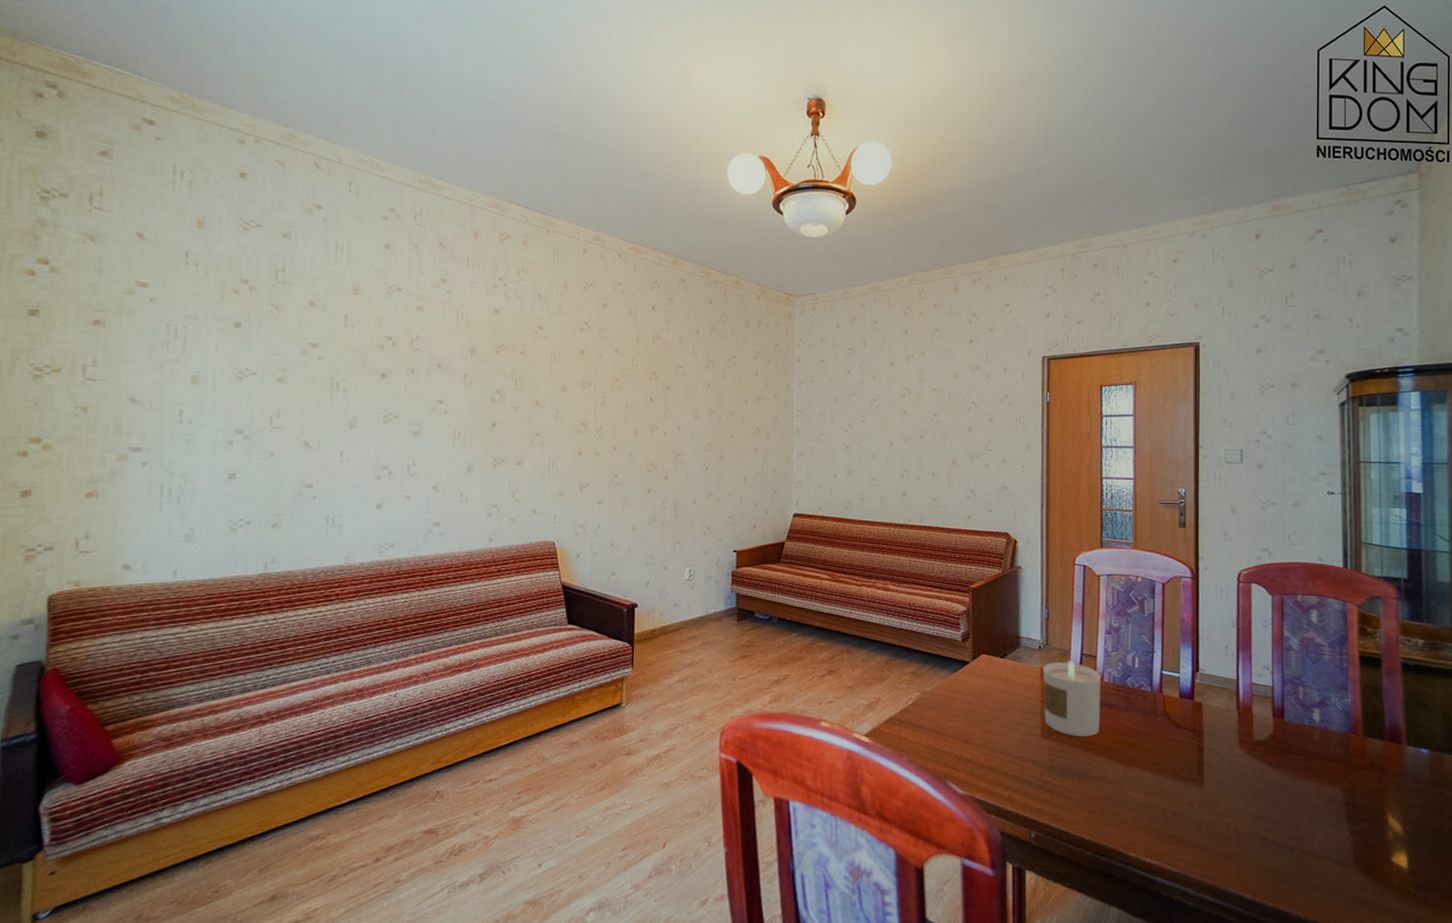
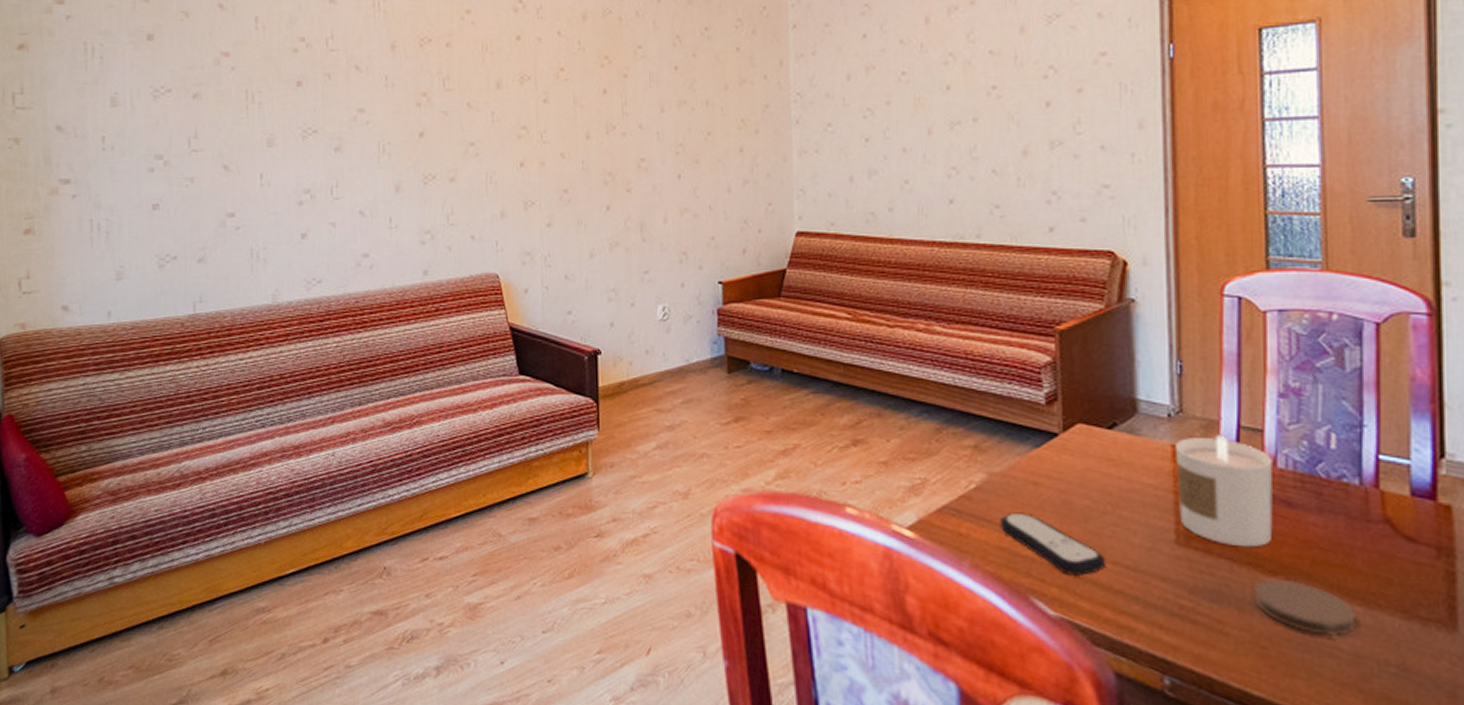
remote control: none [928,720,998,763] -> present [1000,512,1107,575]
coaster: none [1087,757,1148,796] -> present [1253,578,1357,638]

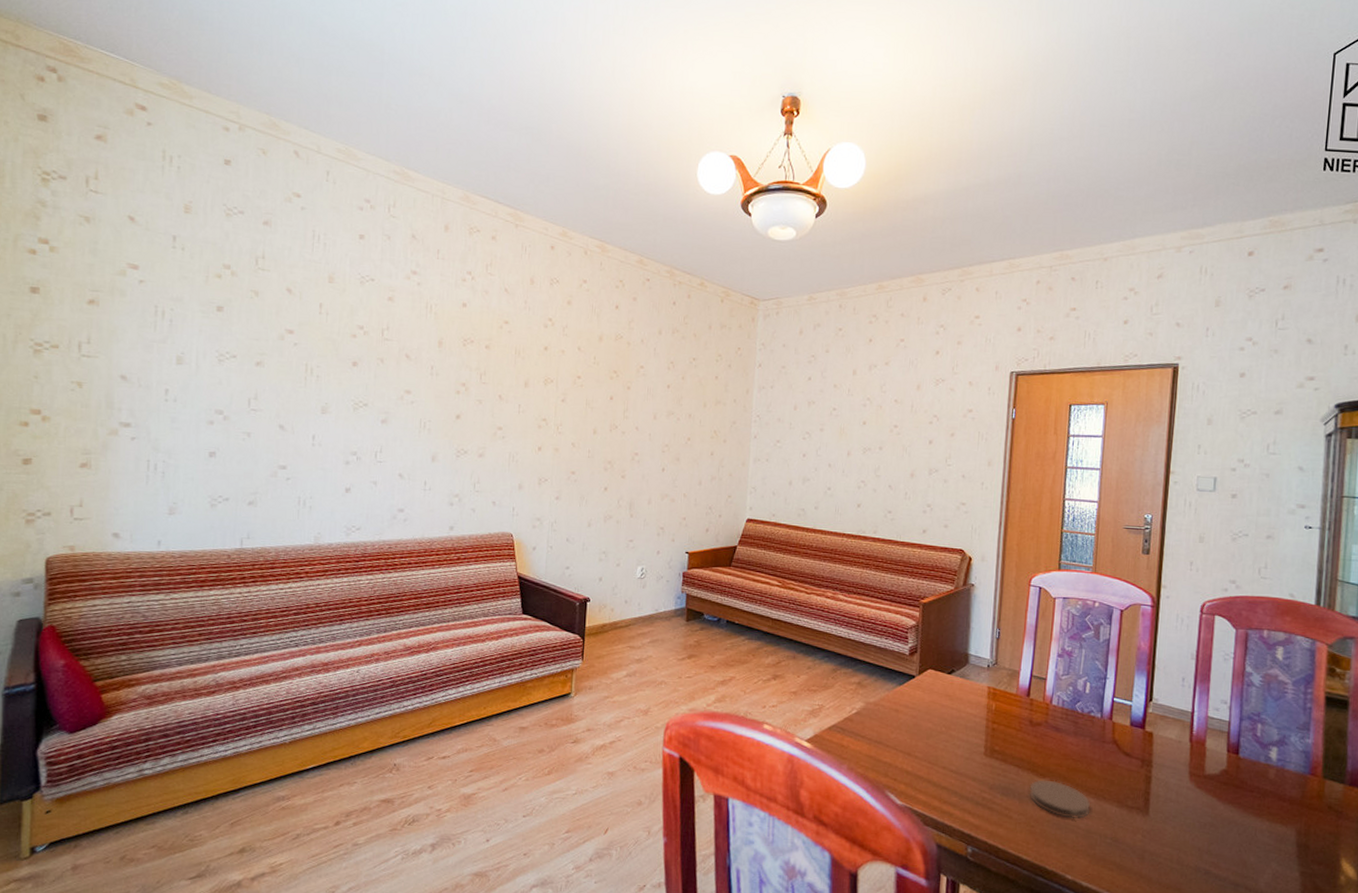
remote control: present [1000,512,1107,575] -> none [870,731,939,776]
candle: present [1176,435,1273,548] -> none [988,681,1050,759]

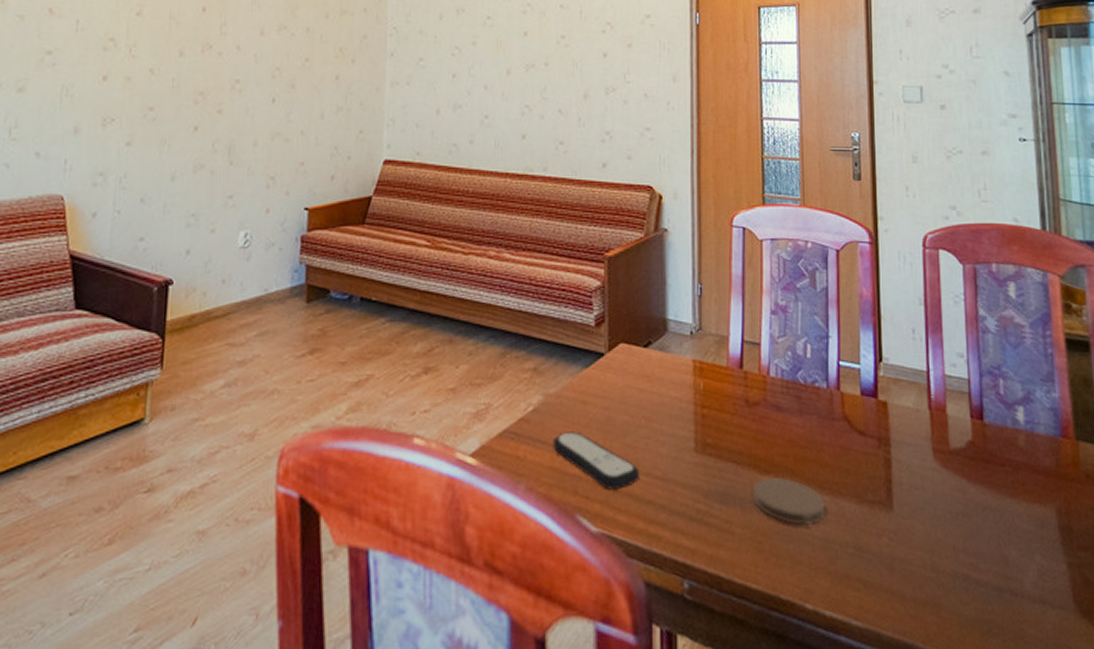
remote control: none [870,731,939,776] -> present [553,431,640,490]

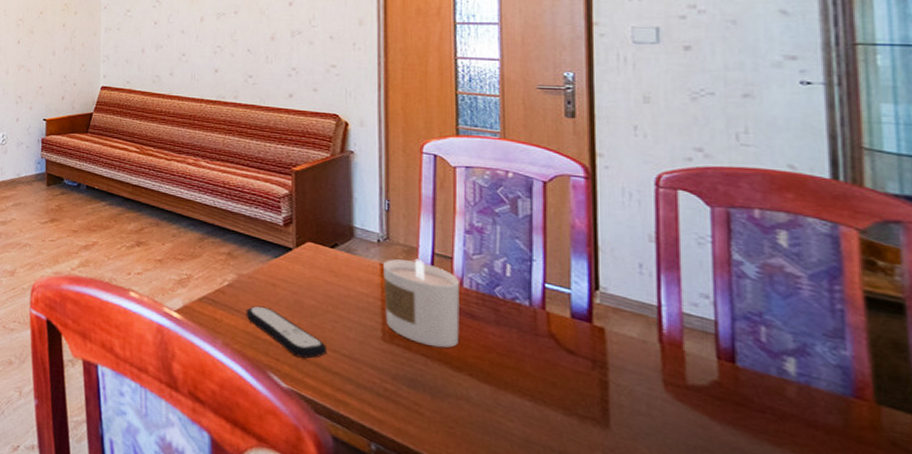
candle: none [696,349,767,451] -> present [383,258,460,348]
coaster: present [752,476,826,527] -> none [443,373,527,425]

